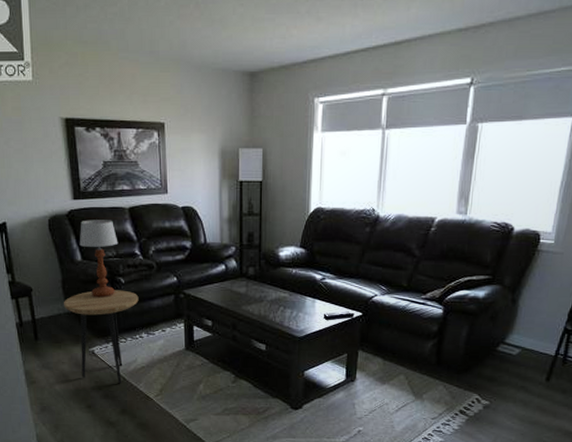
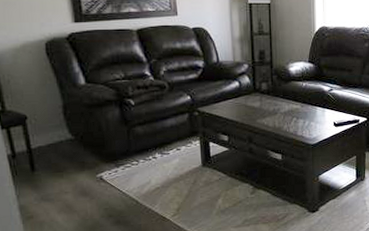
side table: present [64,290,139,383] -> none [65,112,151,207]
table lamp: present [79,220,118,298] -> none [82,42,127,121]

